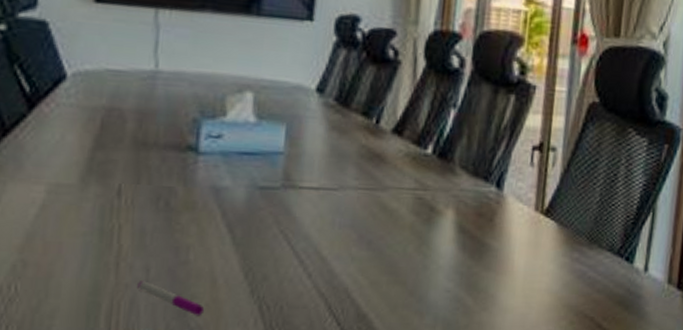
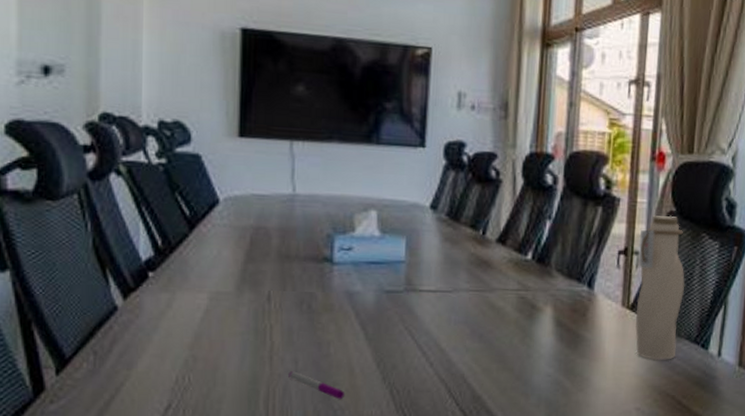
water bottle: none [550,105,608,275] -> present [635,214,685,360]

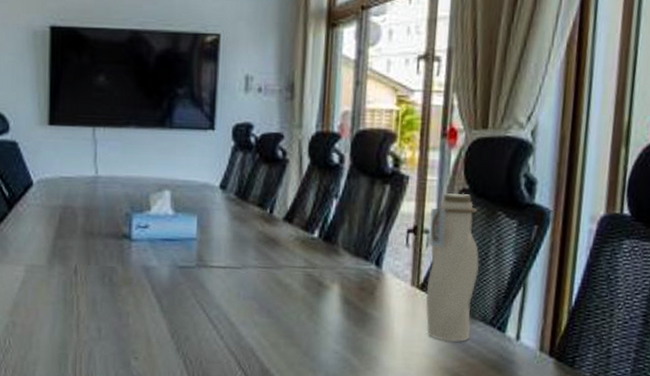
pen: present [288,371,345,400] -> none [93,338,143,367]

